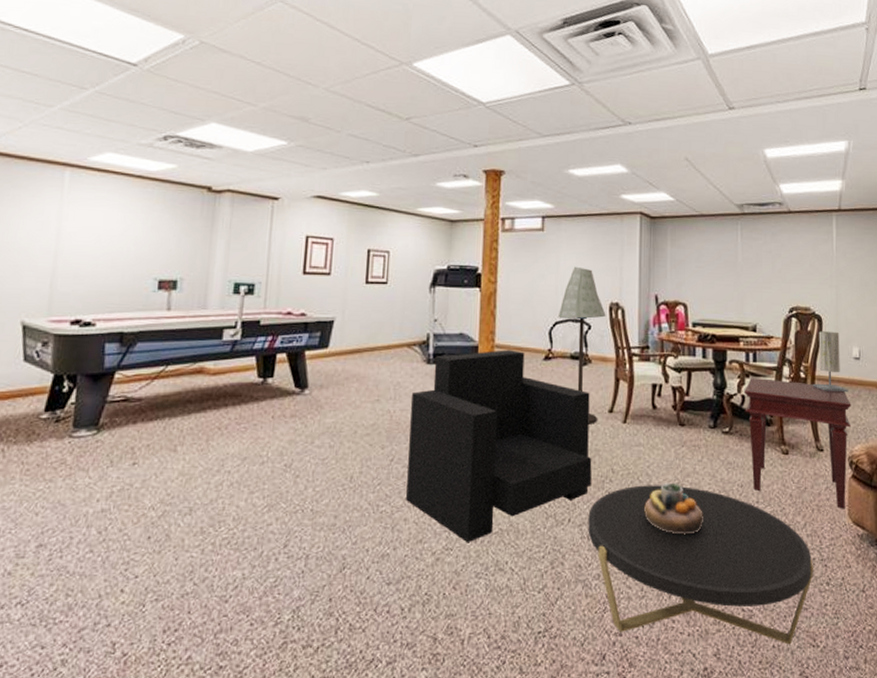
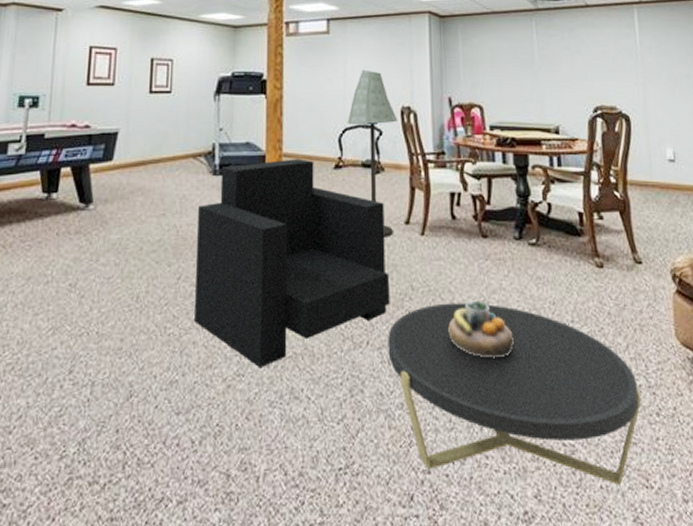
side table: present [745,377,851,509] -> none [550,183,671,329]
table lamp: present [812,331,849,393] -> none [624,132,665,198]

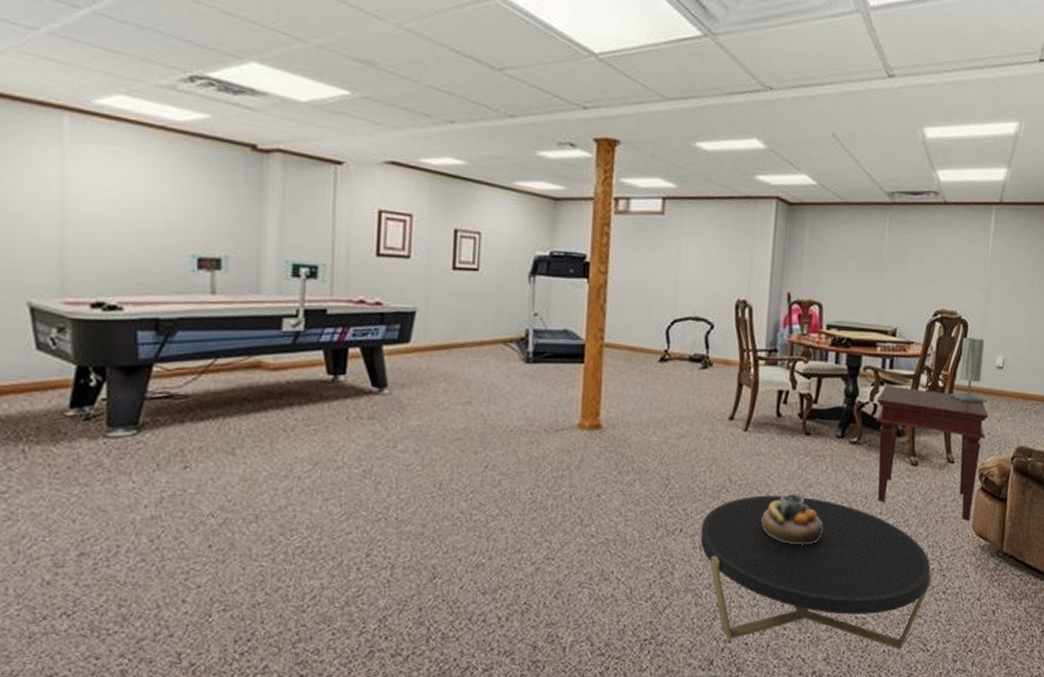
armchair: present [195,159,390,367] -> none [503,349,709,552]
floor lamp: present [348,69,398,237] -> none [678,257,732,432]
side table: none [550,183,671,329] -> present [876,384,989,521]
table lamp: none [624,132,665,198] -> present [950,337,988,403]

